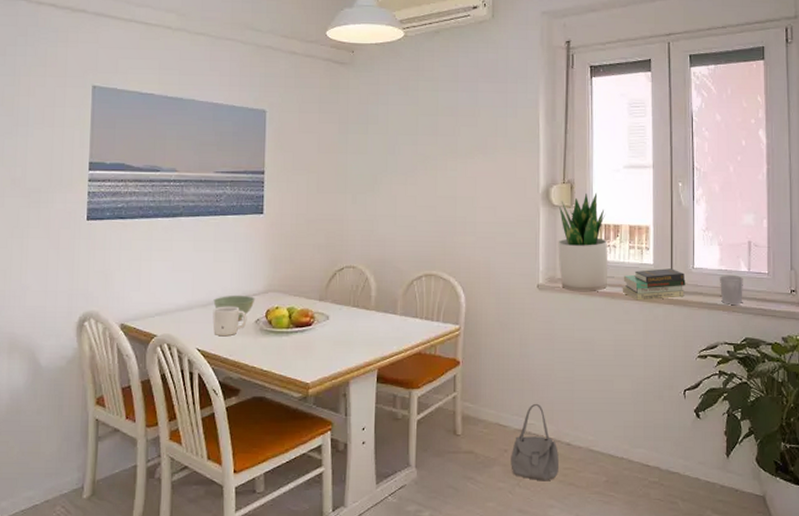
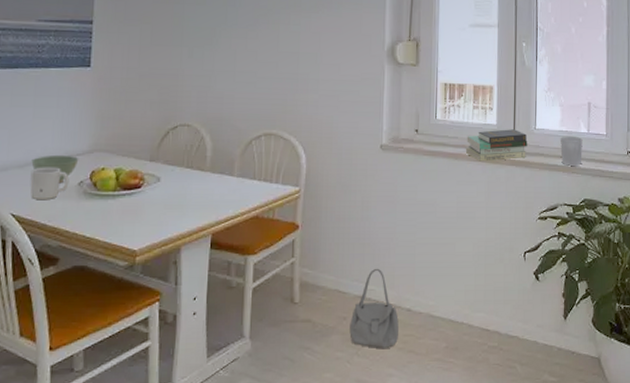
planter: present [558,193,608,292] -> none [402,51,452,153]

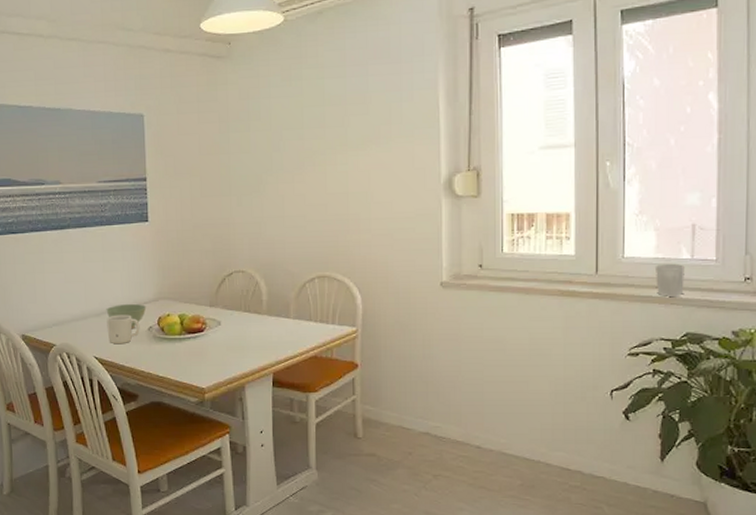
handbag: present [349,268,400,348] -> none [416,406,469,483]
books: present [465,129,528,162] -> none [538,259,614,296]

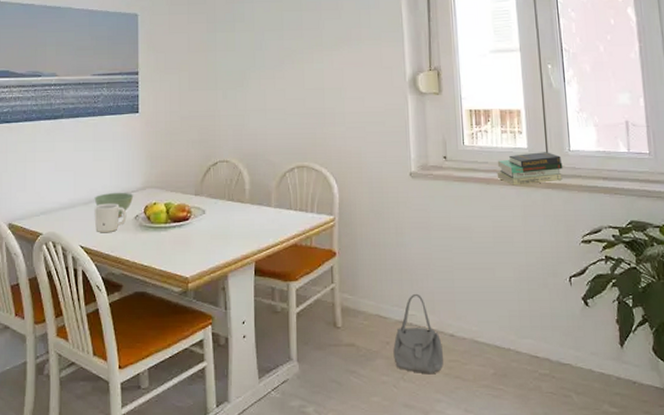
handbag: none [416,406,469,483] -> present [393,293,444,373]
books: none [538,259,614,296] -> present [496,152,563,186]
candle holder: present [656,264,685,296] -> none [598,157,625,187]

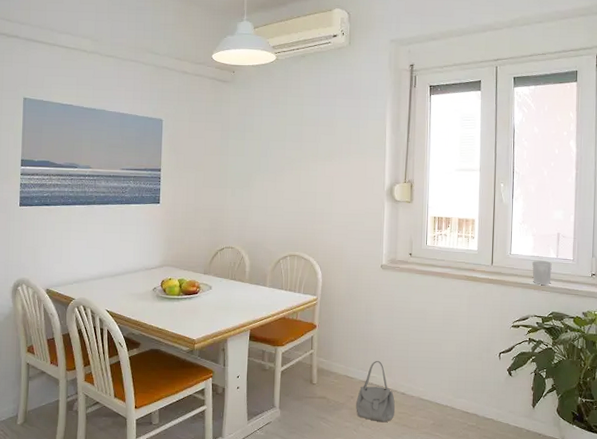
bowl: present [94,193,134,218] -> none [119,268,153,289]
mug: present [94,203,127,233] -> none [119,277,146,301]
books: present [496,152,563,186] -> none [450,254,504,280]
candle holder: none [598,157,625,187] -> present [532,261,552,285]

